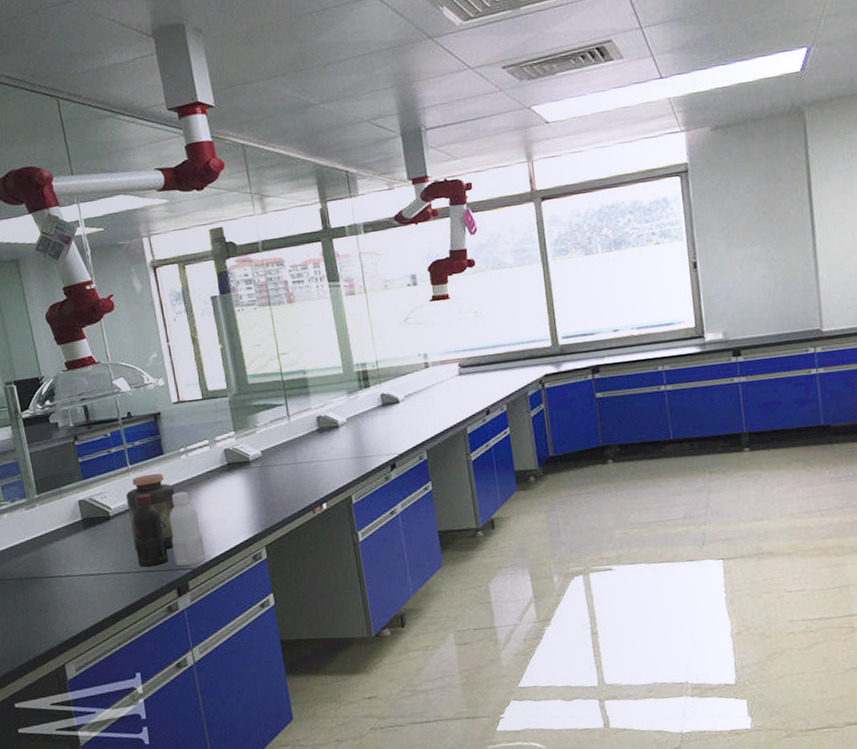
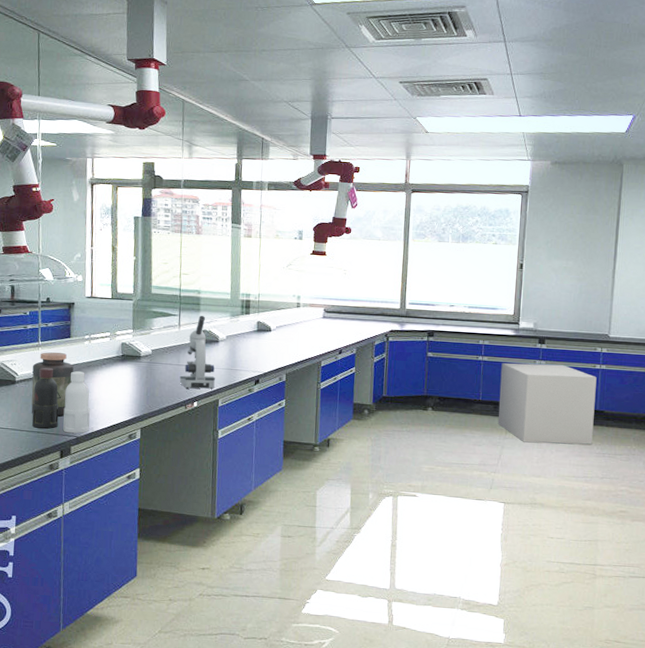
microscope: none [300,398,344,490] -> present [179,315,215,389]
cardboard box: none [690,377,822,481] -> present [498,362,597,445]

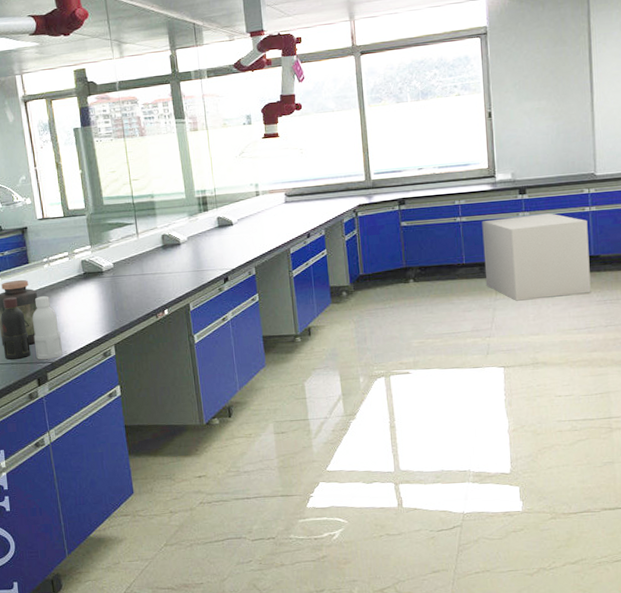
microscope: present [179,315,215,389] -> none [146,219,183,298]

